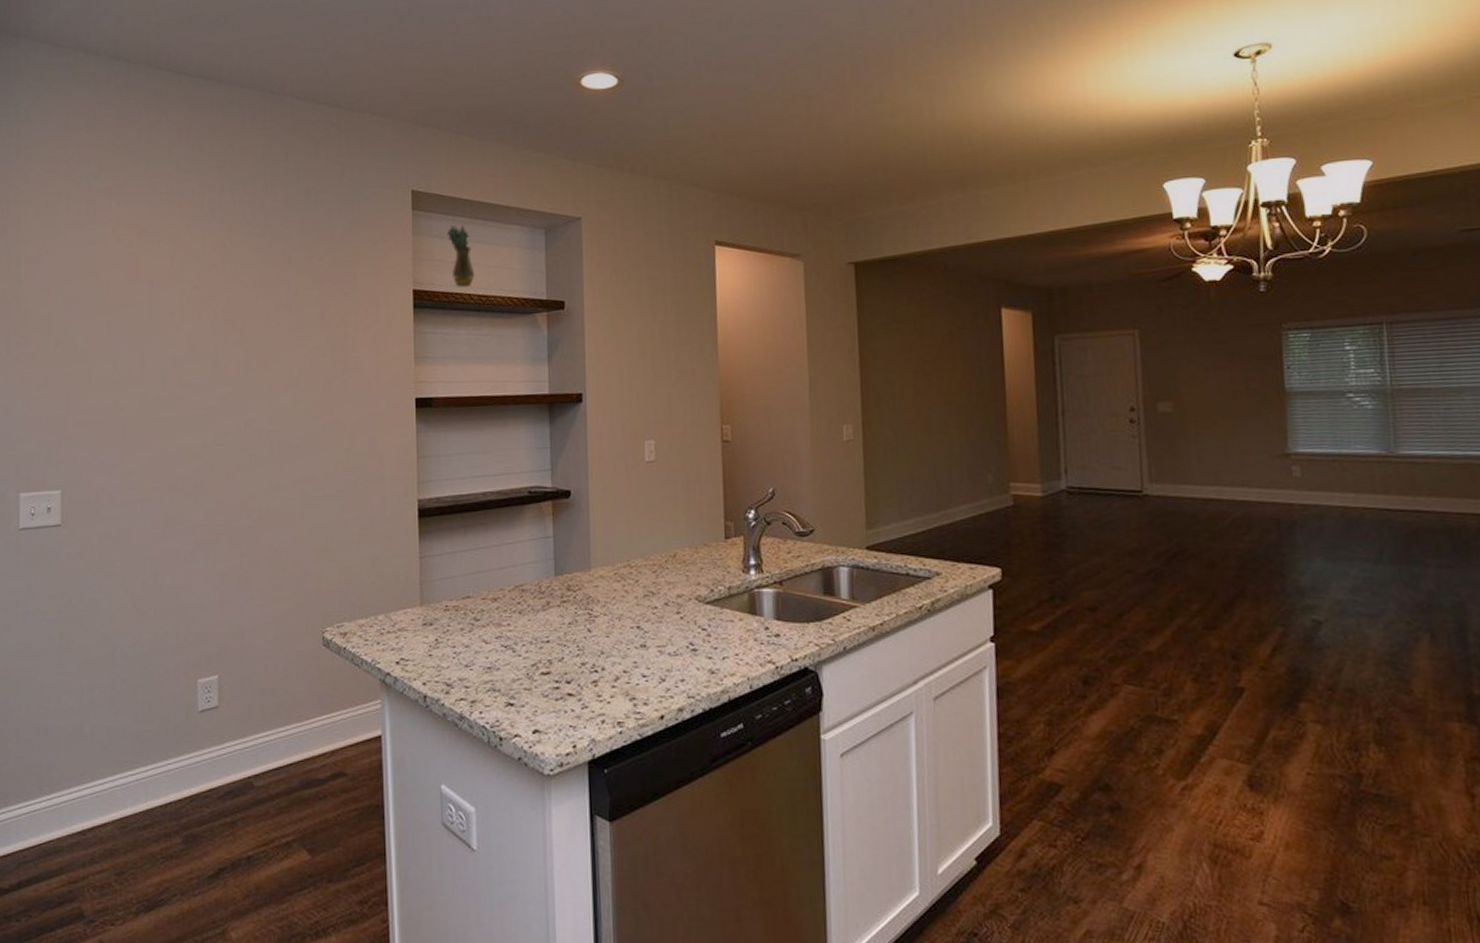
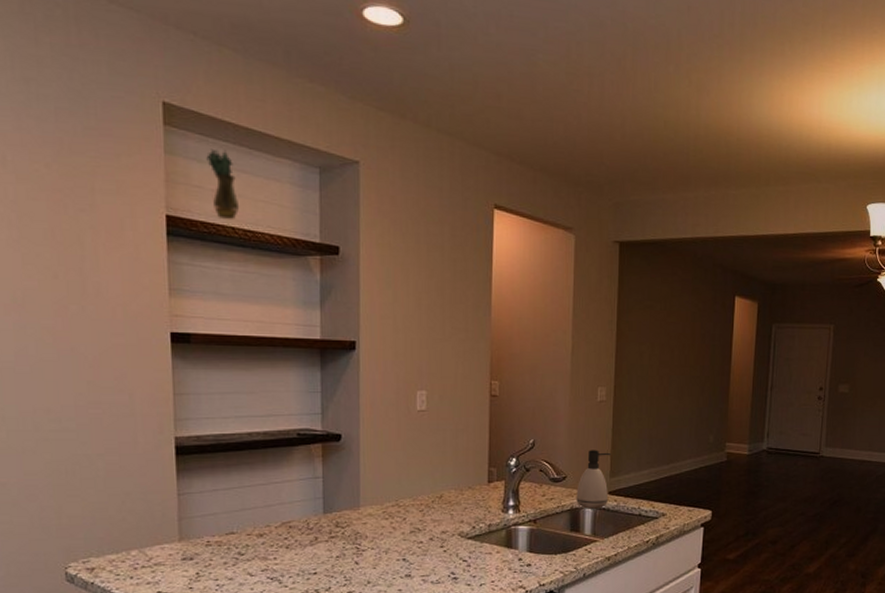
soap dispenser: none [827,497,866,568] -> present [576,450,611,509]

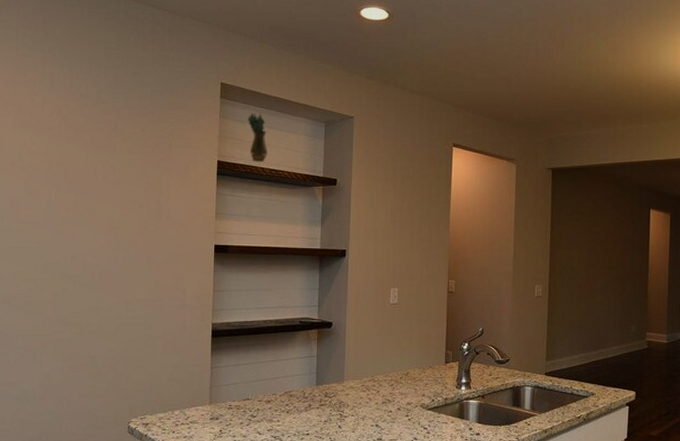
soap dispenser: present [576,450,611,509] -> none [518,337,547,387]

